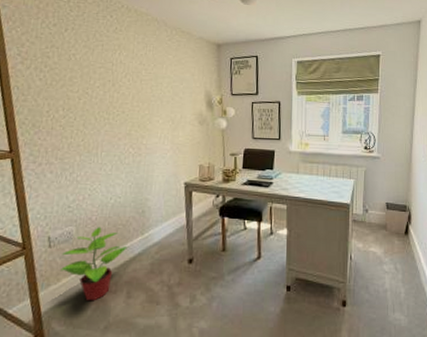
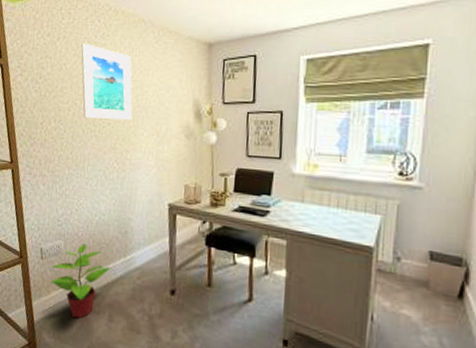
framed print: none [92,35,148,109] -> present [81,43,133,121]

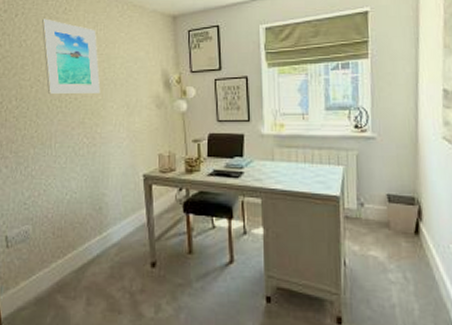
potted plant: present [51,244,110,318] -> none [19,226,85,306]

